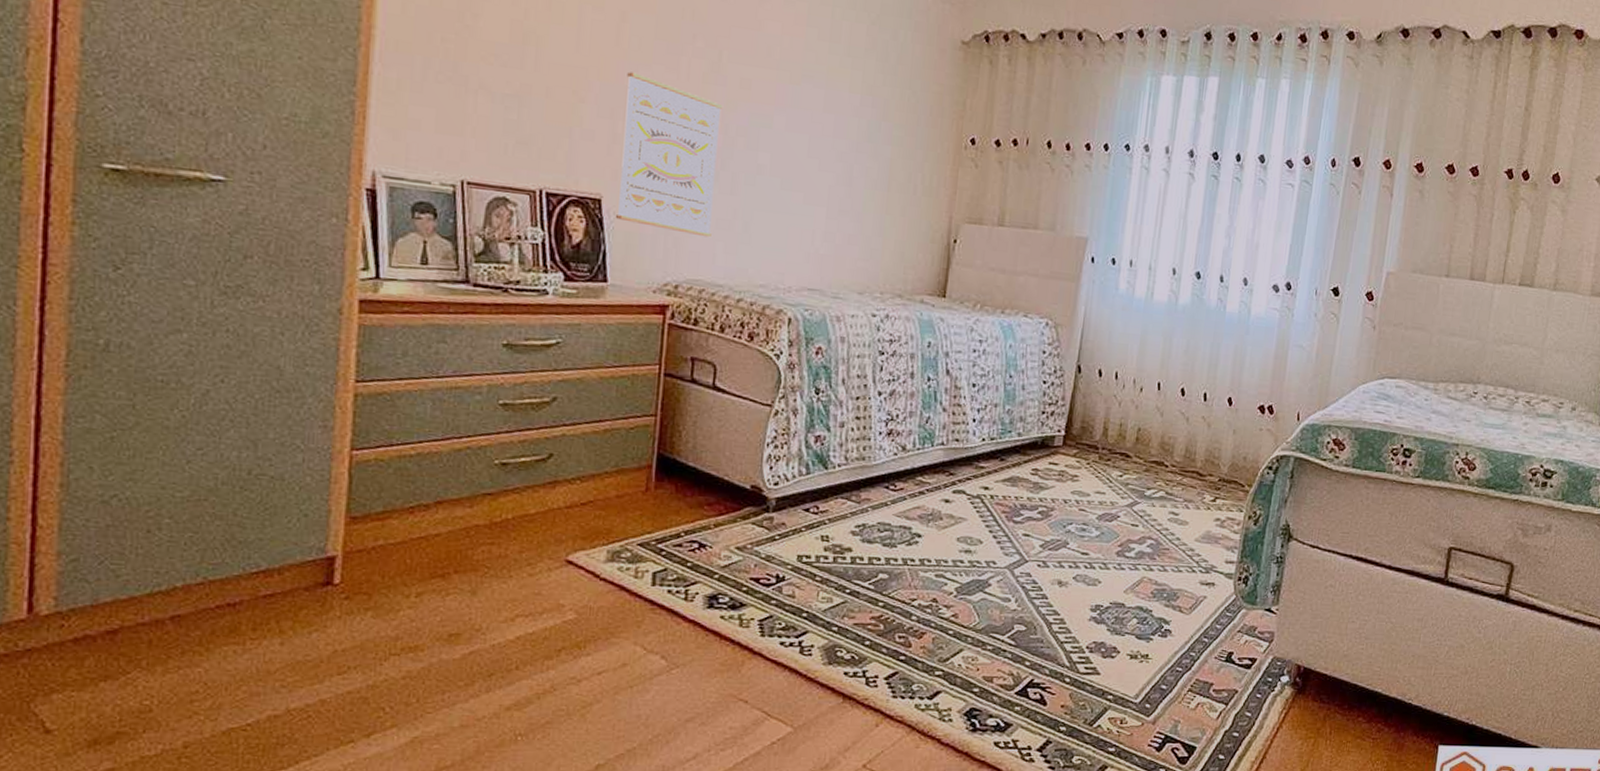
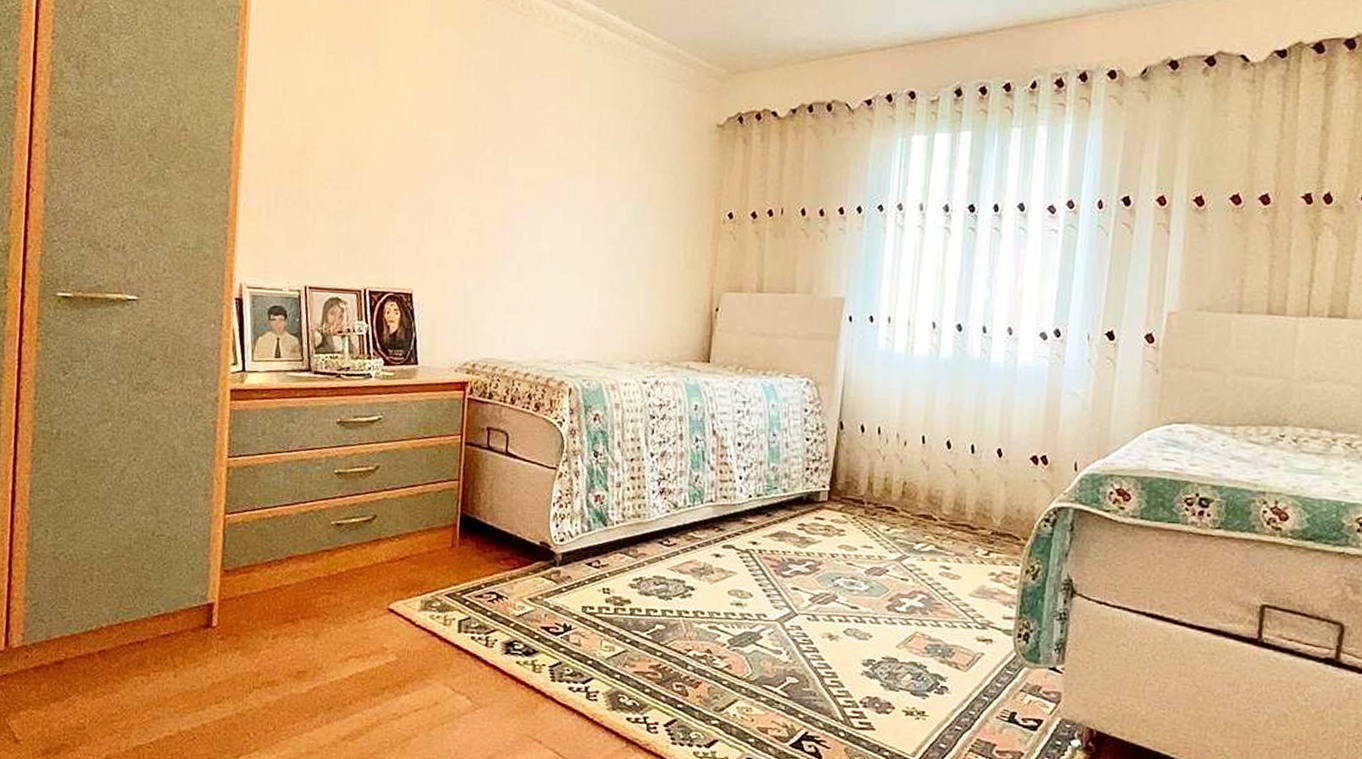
wall art: present [615,72,724,238] -> none [423,183,510,321]

